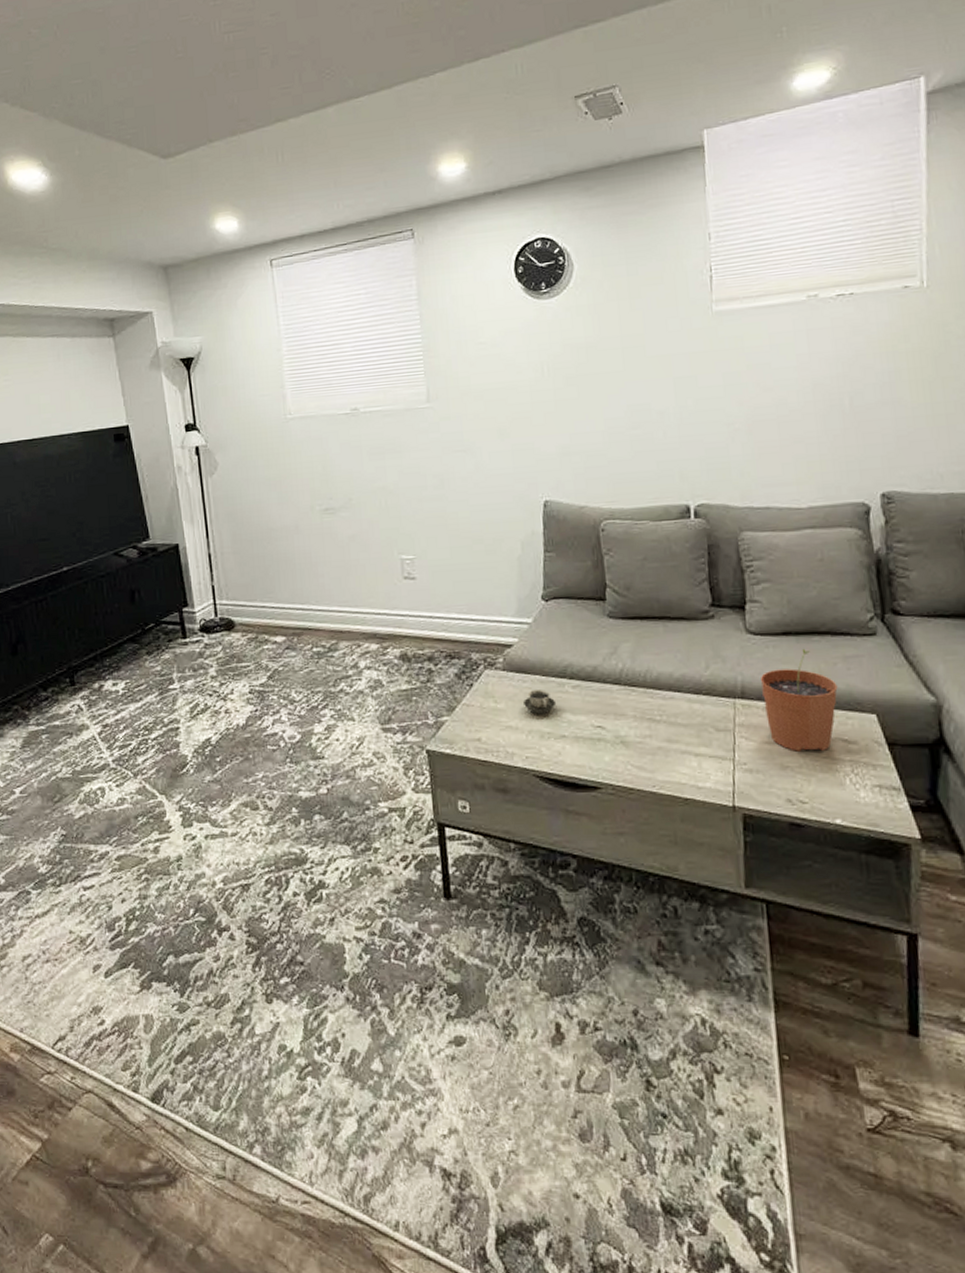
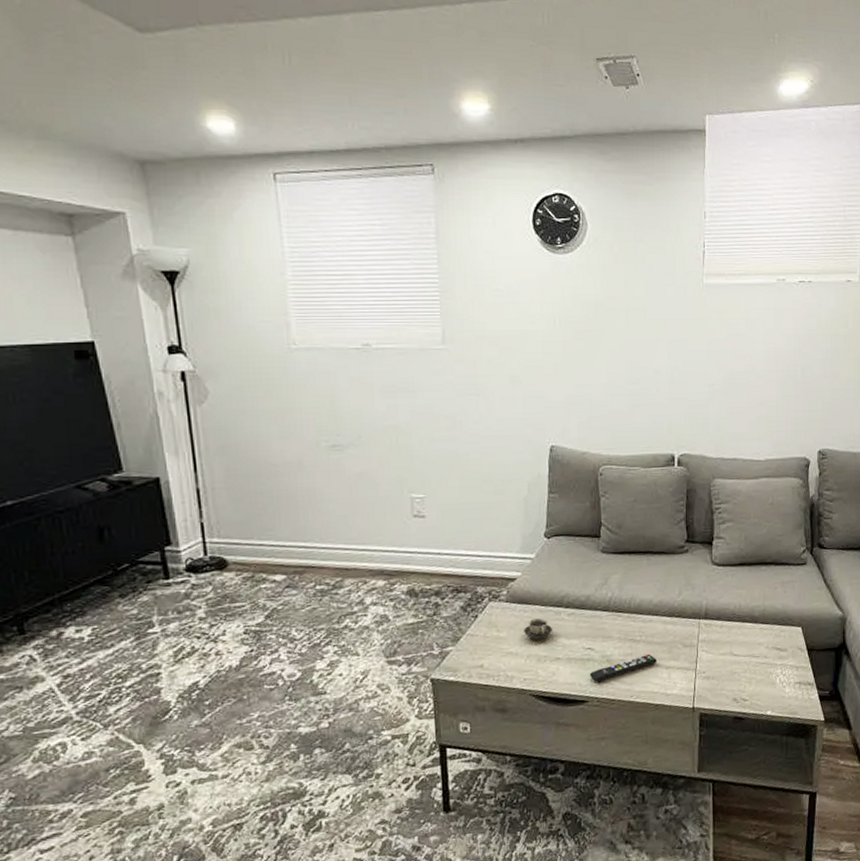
remote control: none [600,736,683,768] -> present [589,653,657,683]
plant pot: present [761,648,838,752] -> none [721,576,776,660]

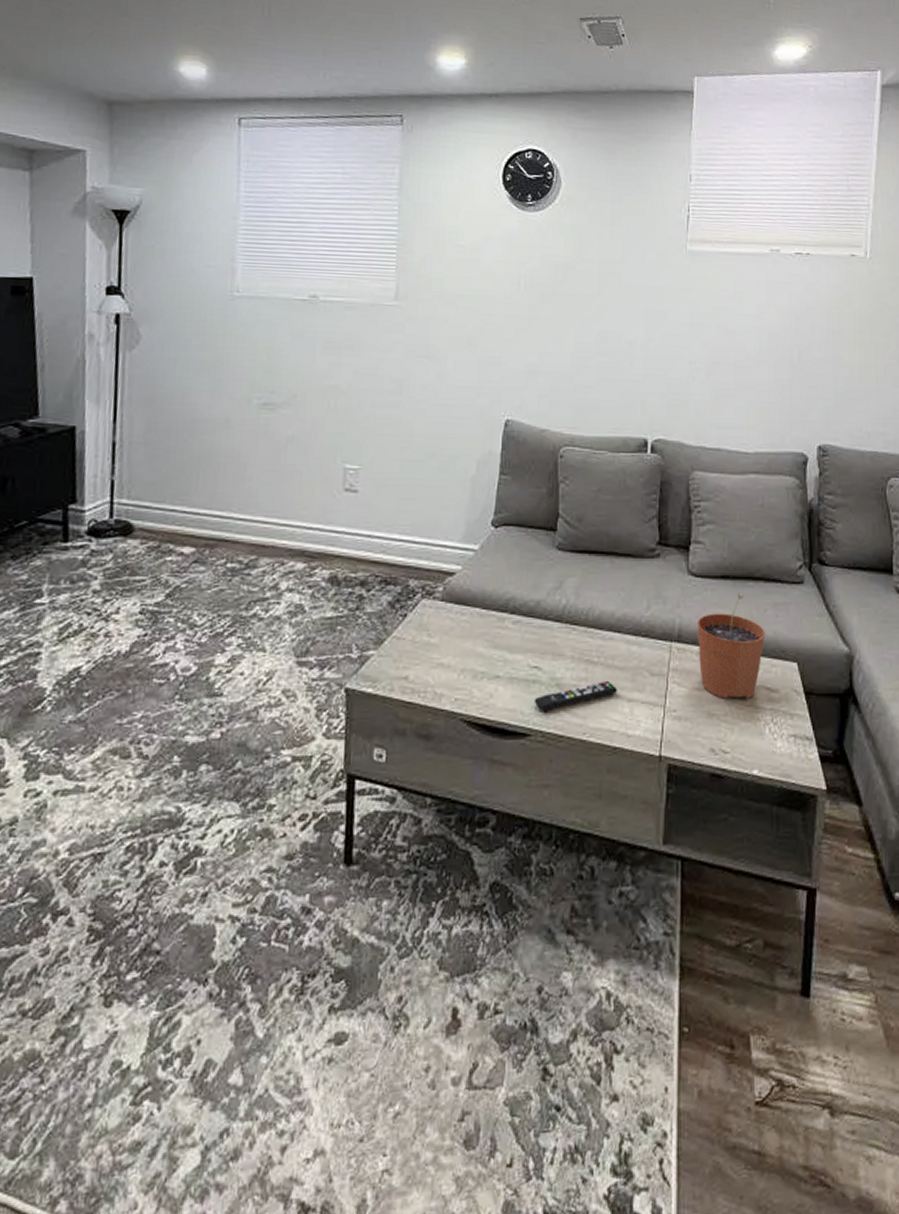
cup: present [524,617,553,641] -> none [460,623,494,652]
plant pot: none [721,576,776,660] -> present [698,593,766,699]

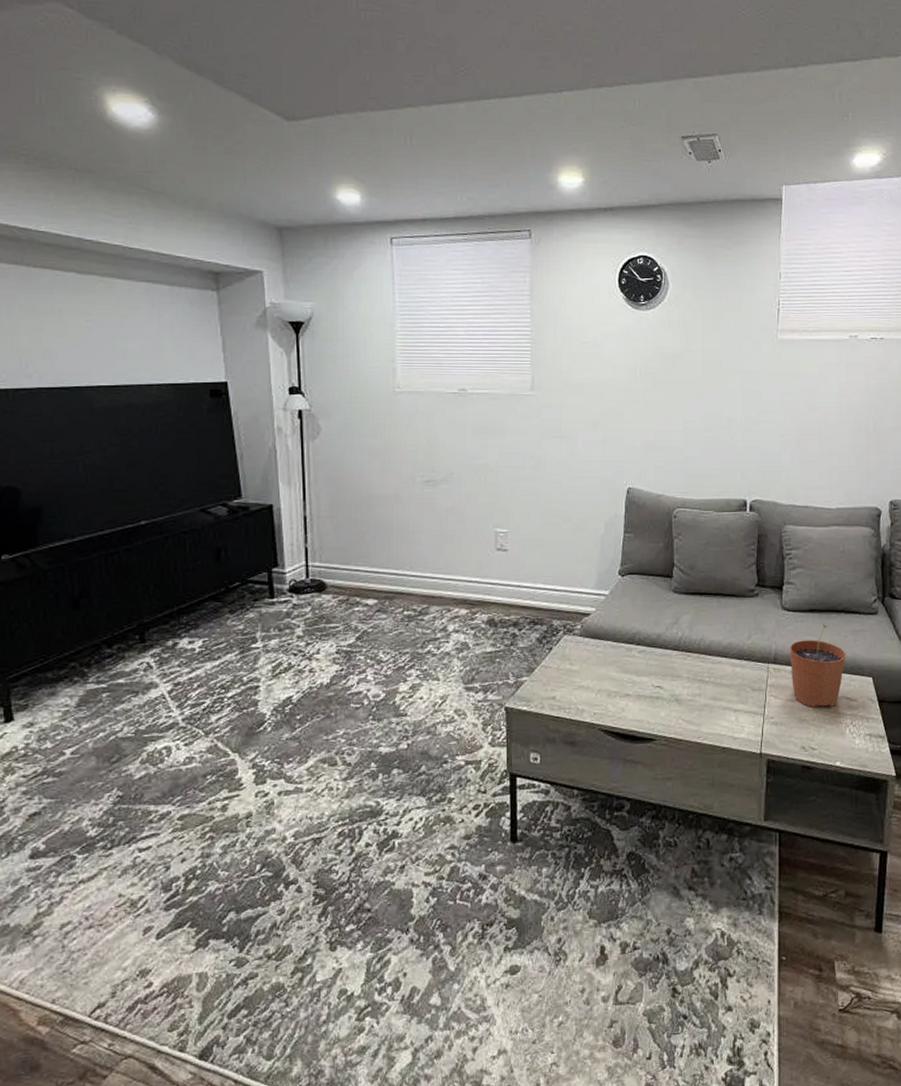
remote control: present [534,680,617,712] -> none [657,695,725,722]

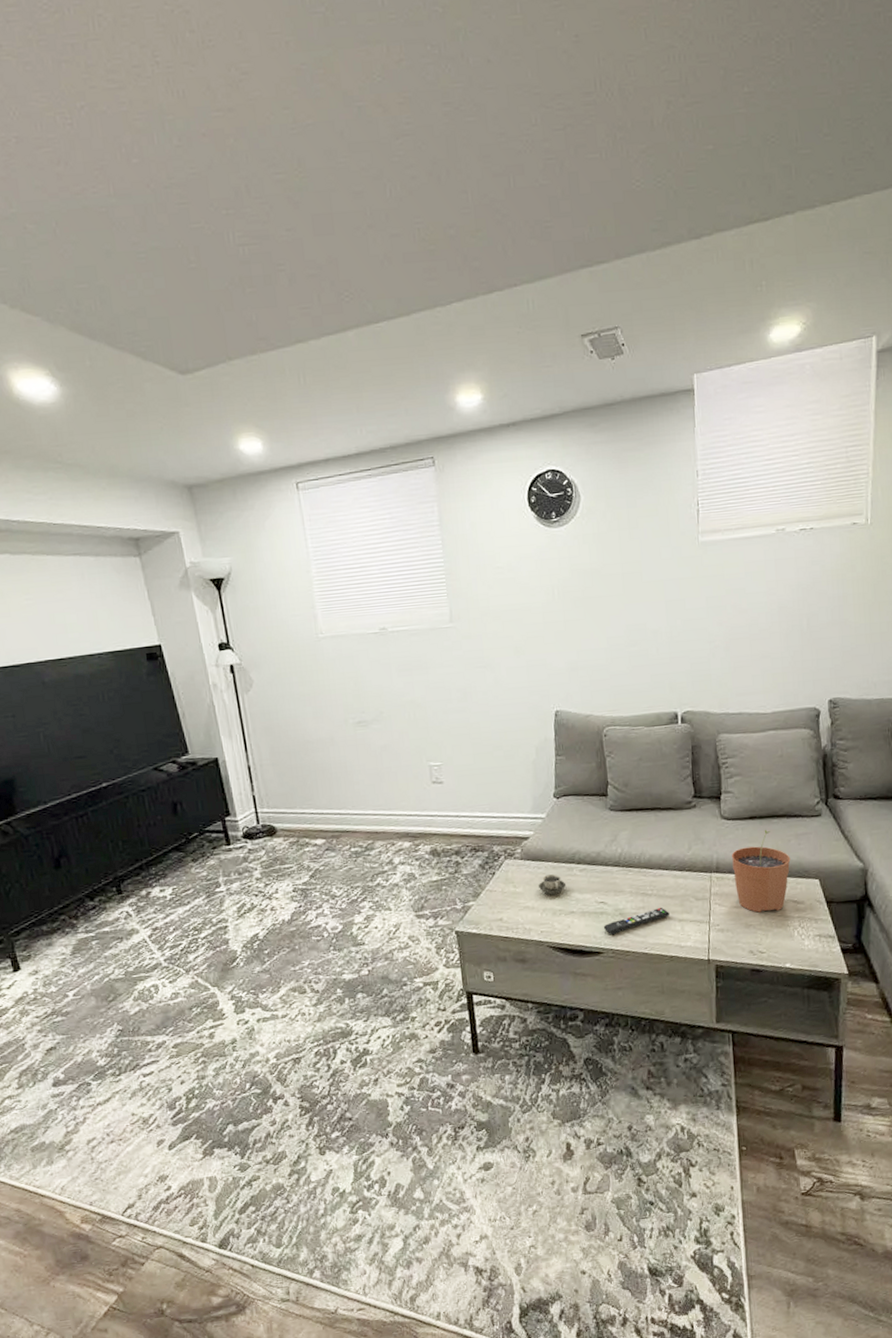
cup: none [596,653,624,676] -> present [539,873,567,896]
remote control: none [657,695,725,722] -> present [603,907,669,935]

